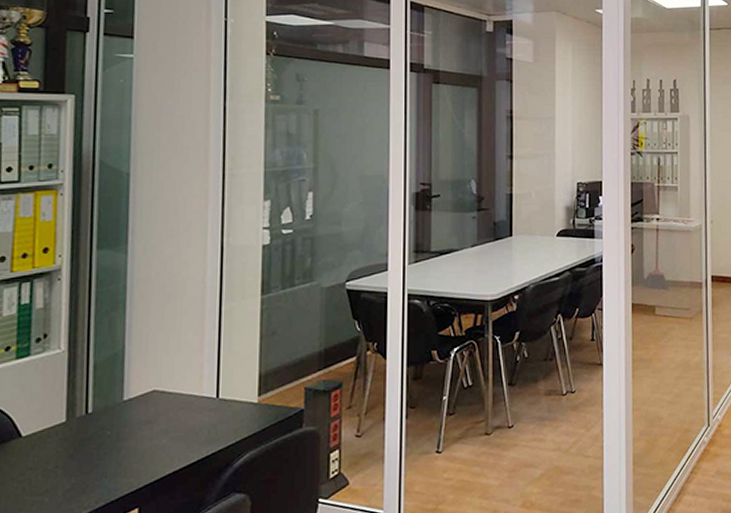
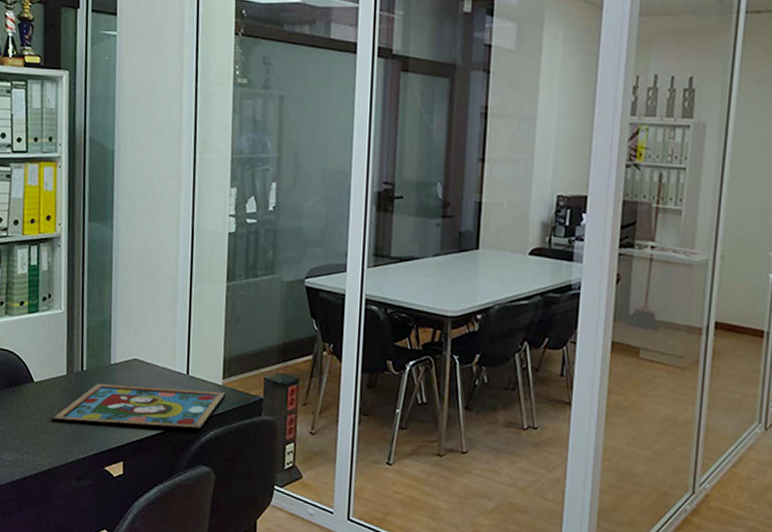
framed painting: none [45,409,263,480] -> present [51,383,227,433]

